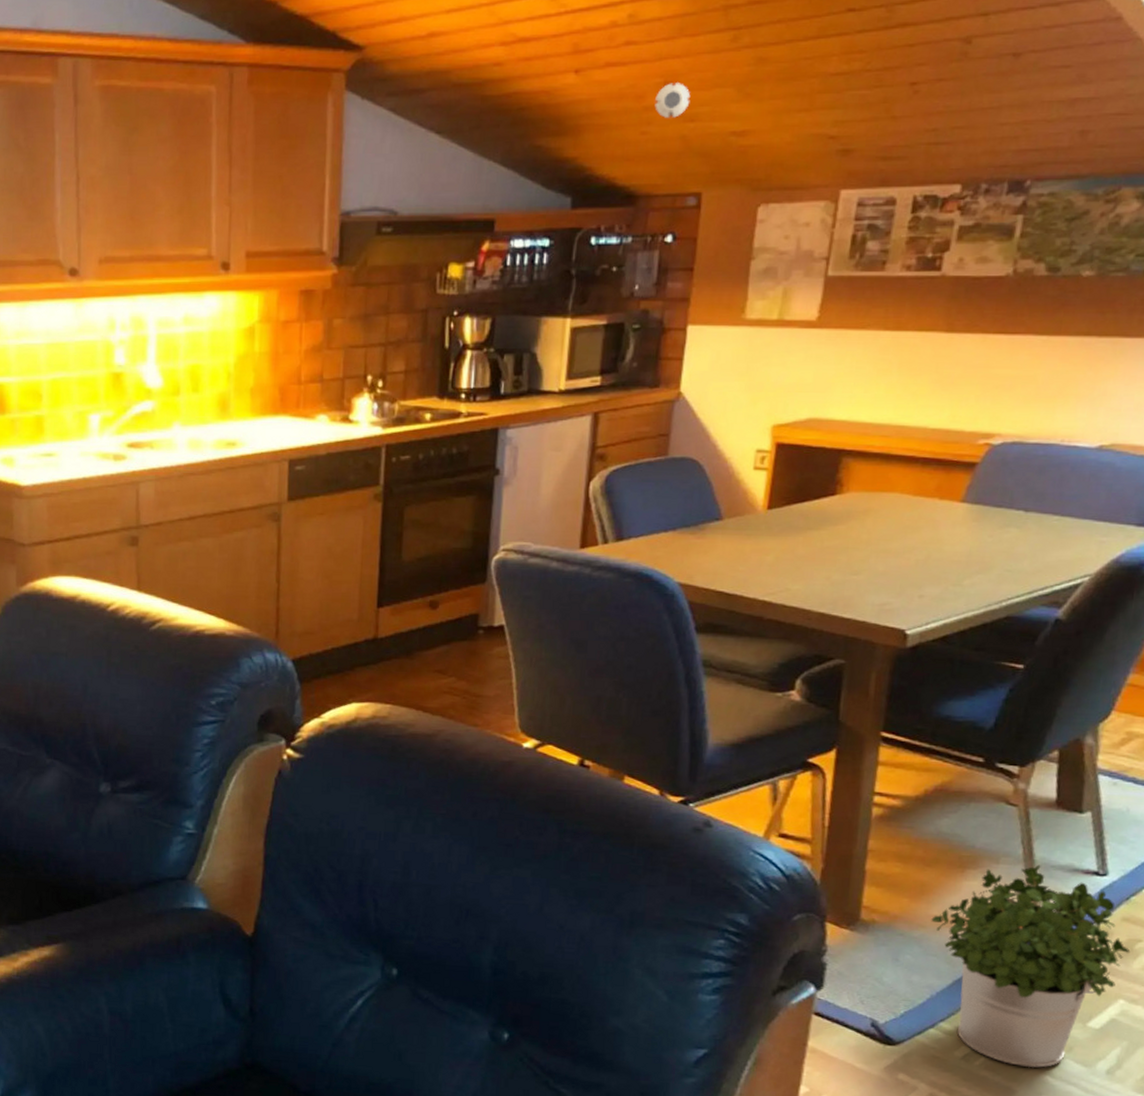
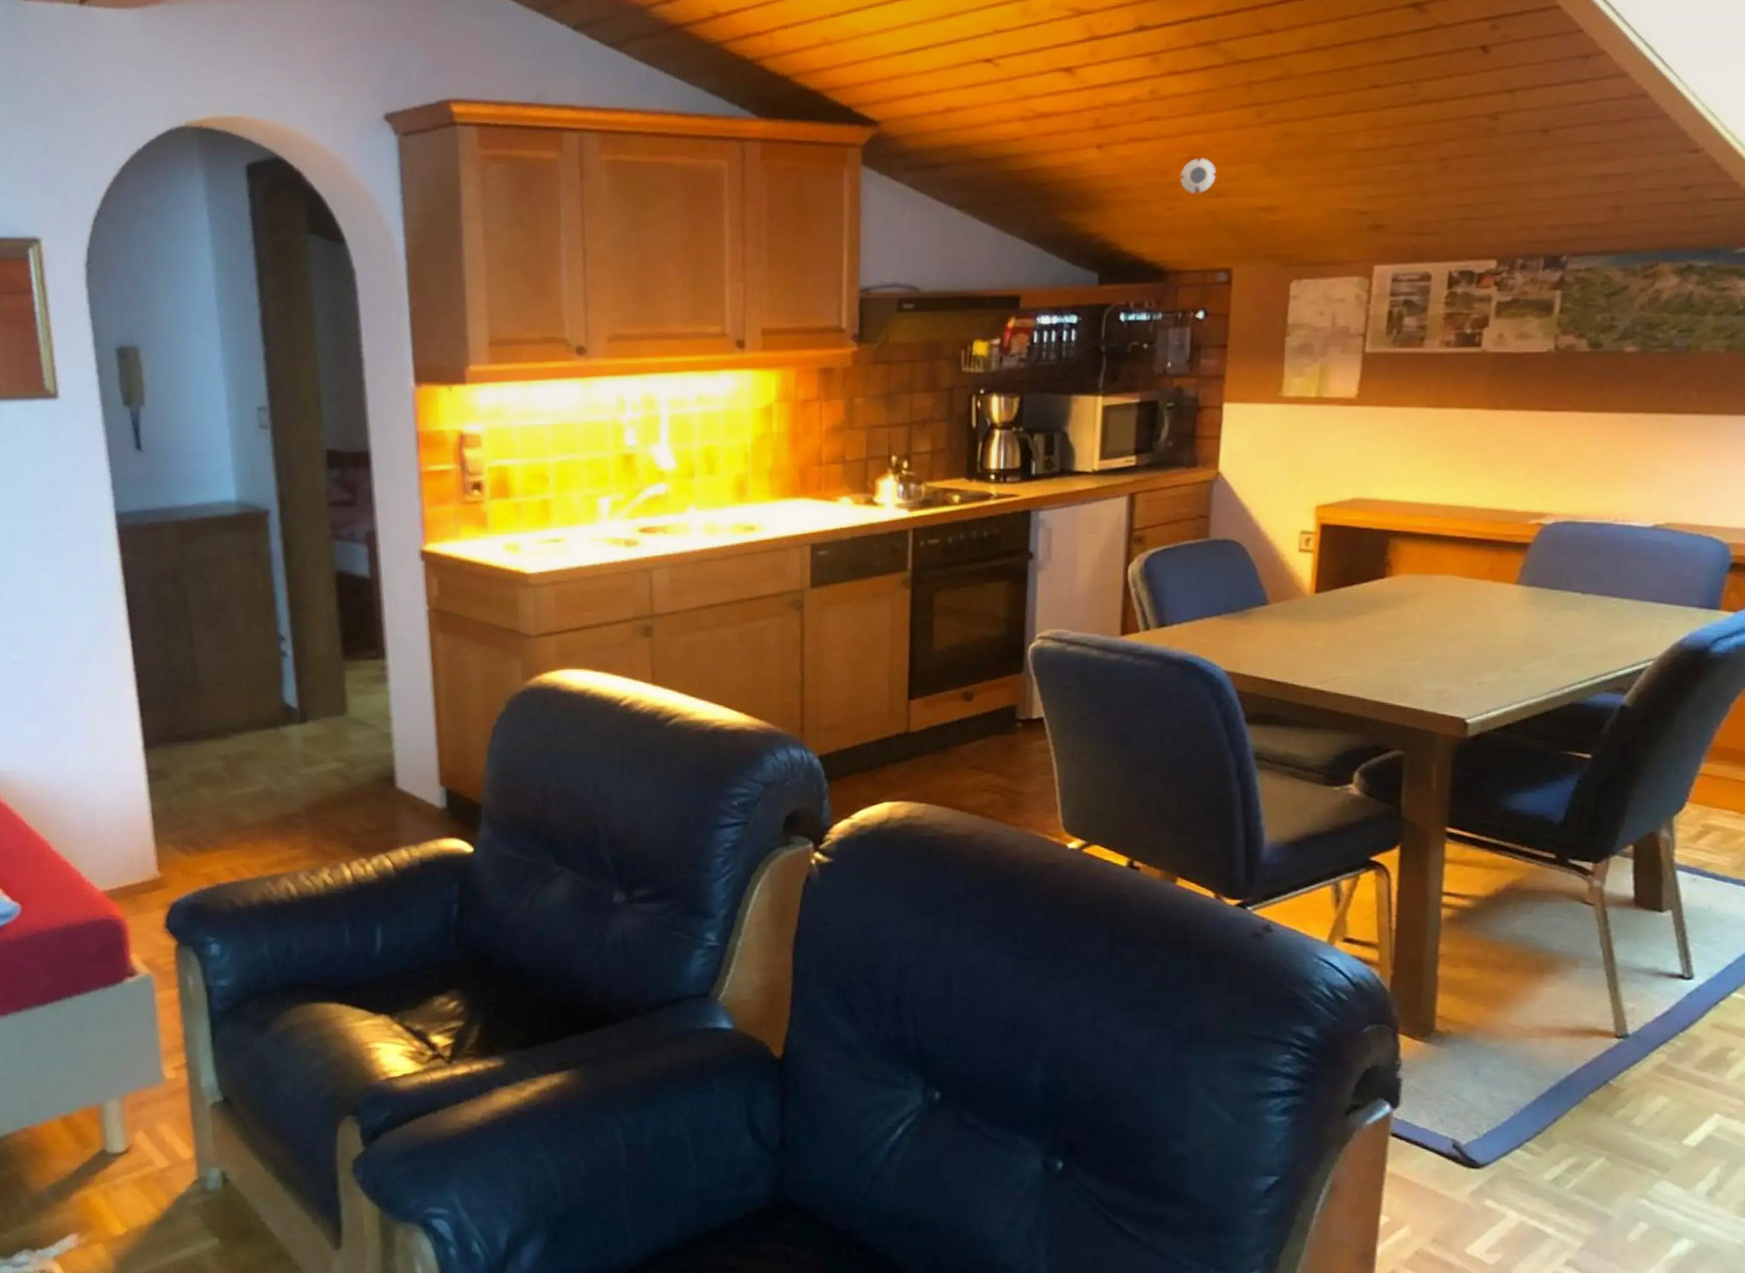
potted plant: present [931,864,1131,1068] -> none [1510,968,1723,1191]

